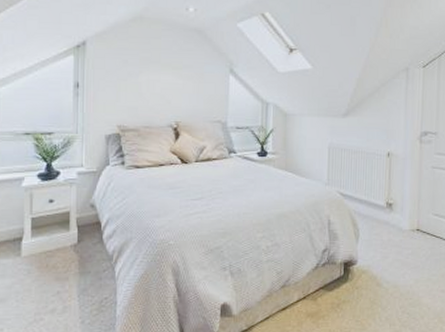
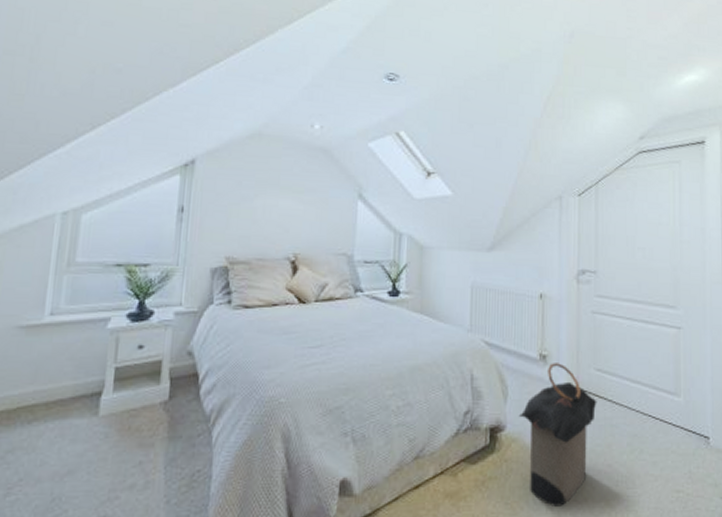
laundry hamper: none [368,210,434,323] -> present [518,363,597,507]

